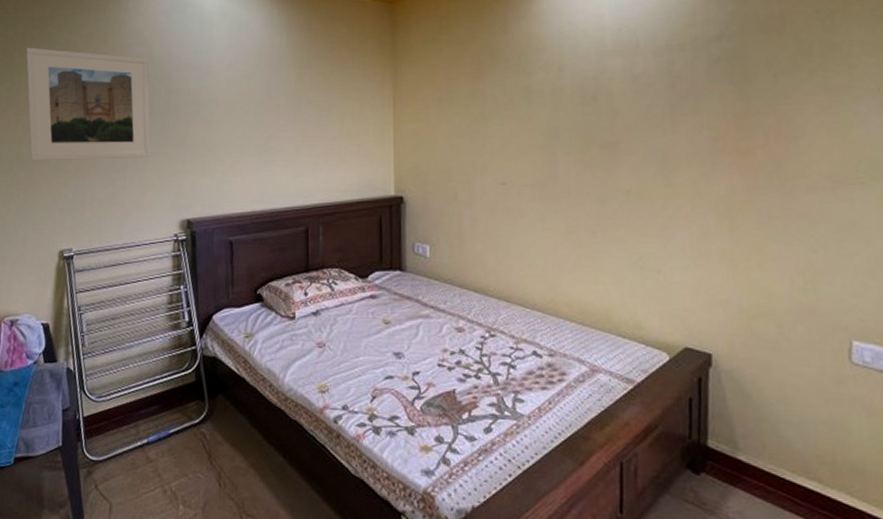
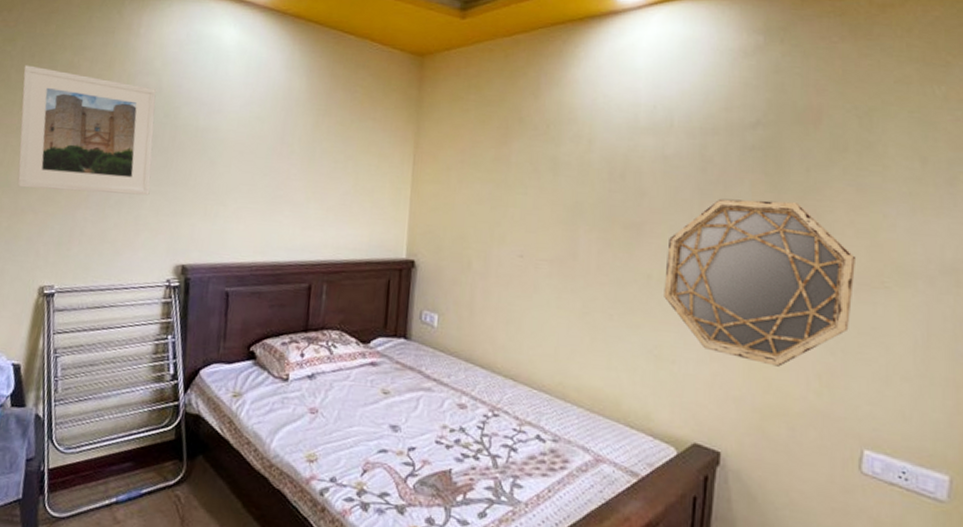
home mirror: none [643,109,830,268] -> present [664,198,857,367]

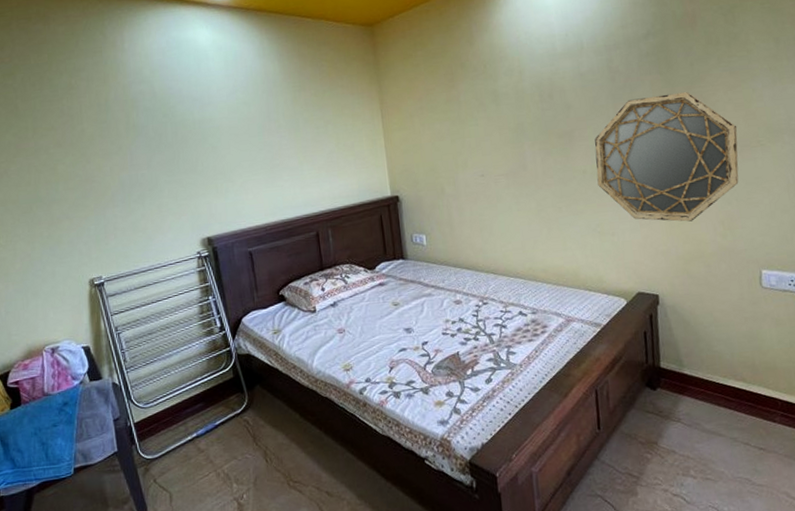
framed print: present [17,65,157,196] -> none [28,93,166,201]

